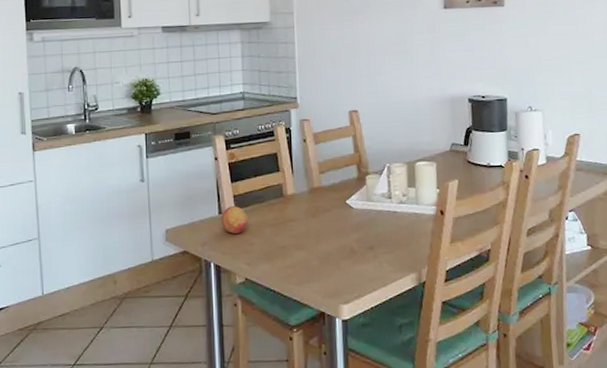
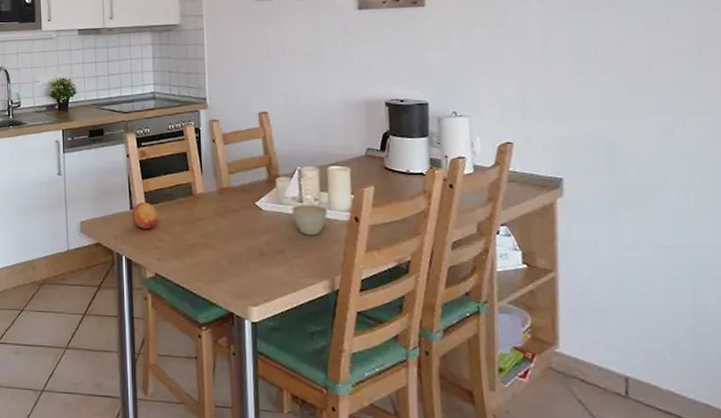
cup: none [381,199,415,231] -> present [292,204,327,236]

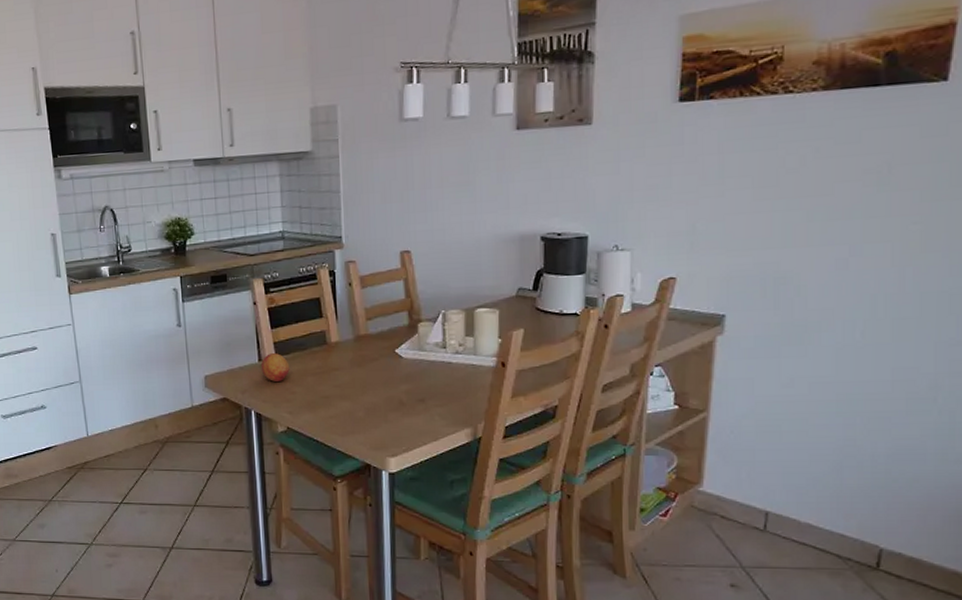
cup: present [292,204,327,236] -> none [434,349,472,383]

